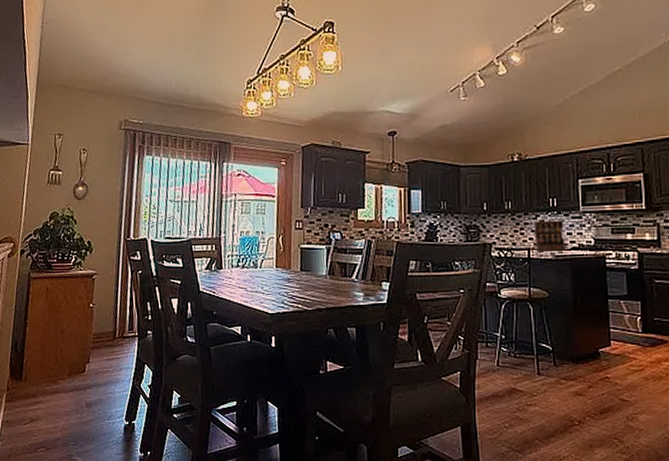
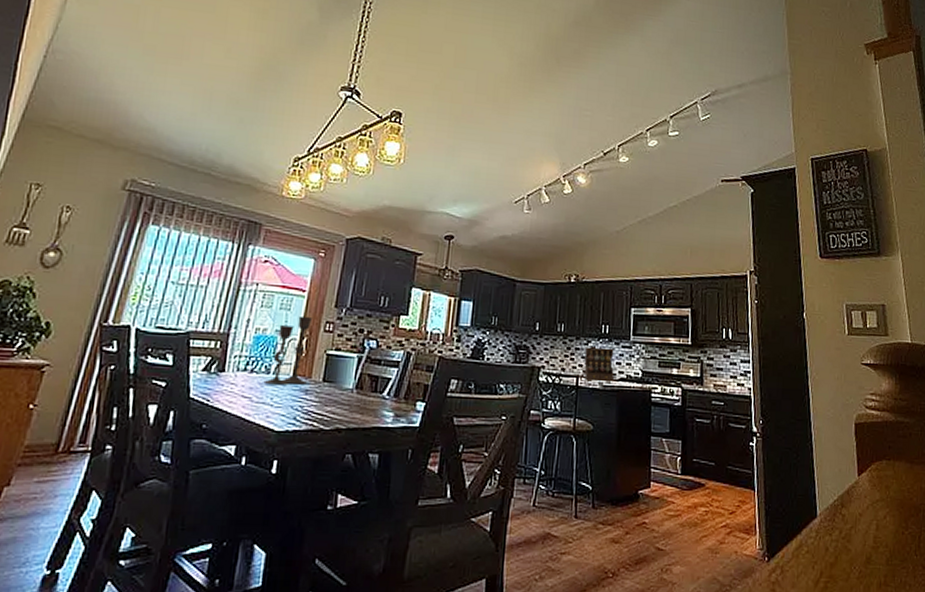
candlestick: none [253,217,289,277] -> present [263,315,313,385]

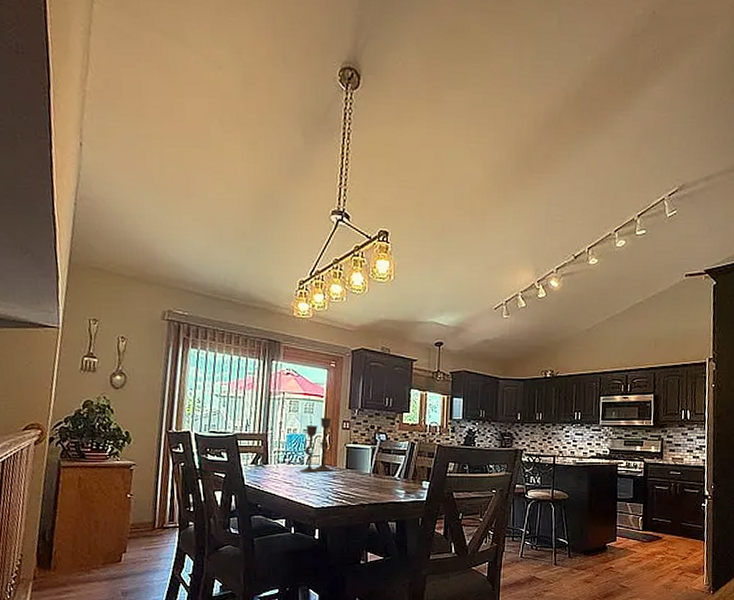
spice rack: present [584,347,614,383] -> none [559,431,586,460]

